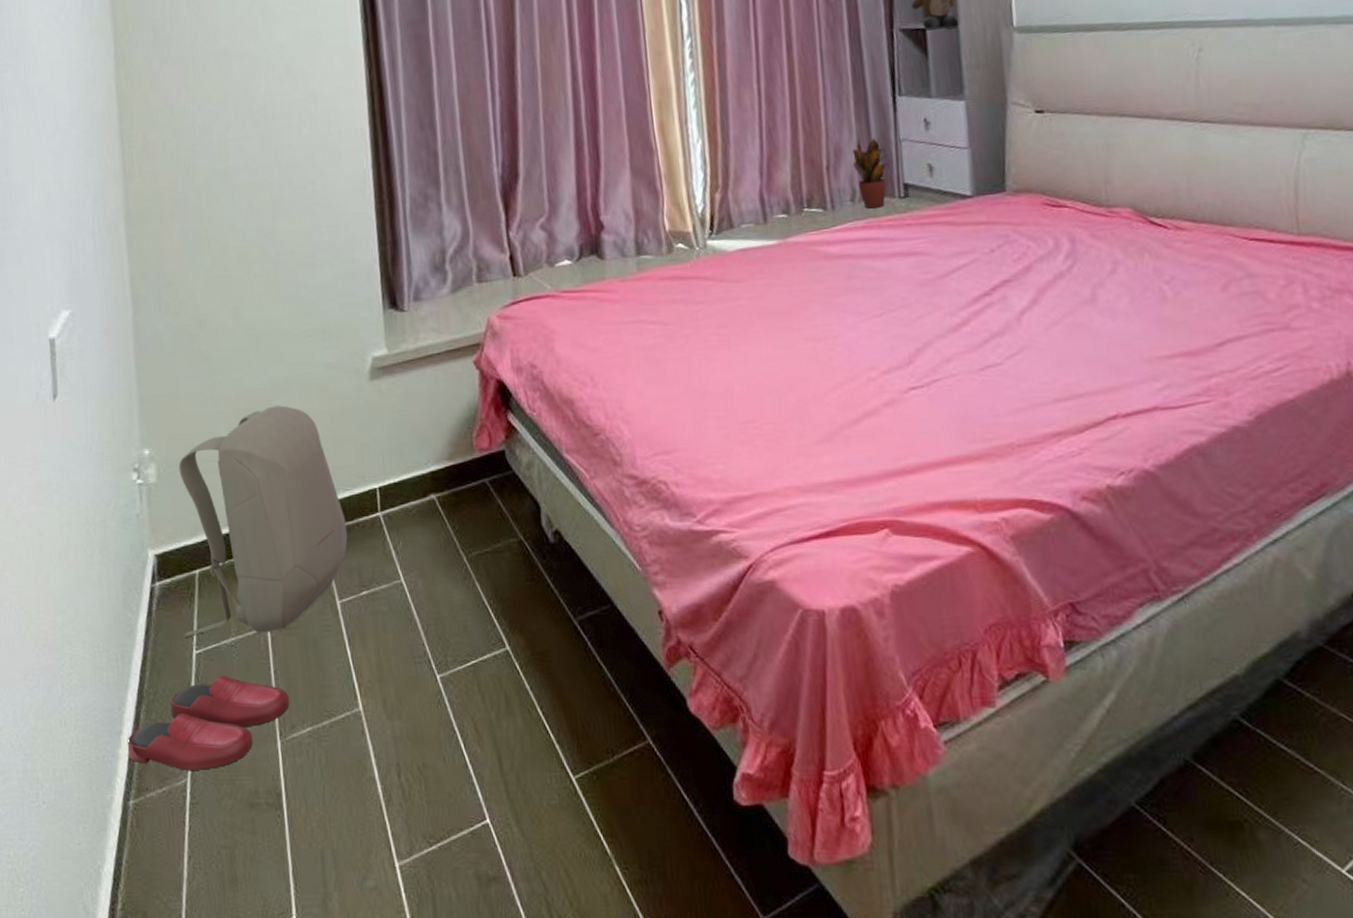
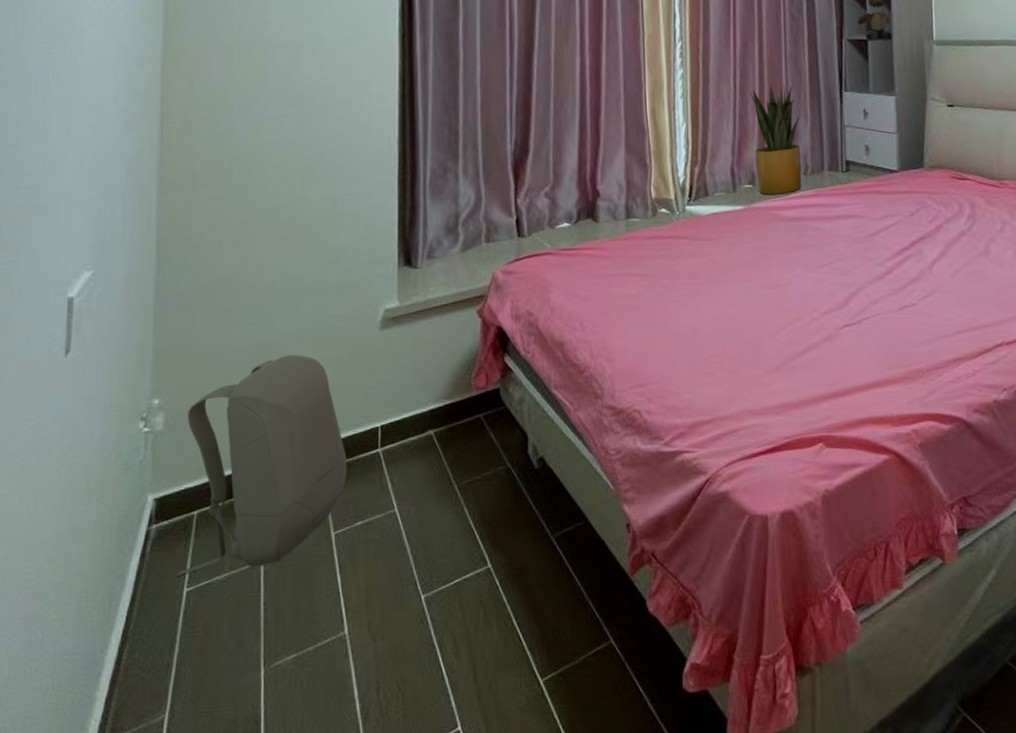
slippers: present [127,675,289,770] -> none [106,610,276,707]
planter: none [777,88,849,228] -> present [749,84,802,196]
potted plant: present [852,137,890,209] -> none [806,124,836,181]

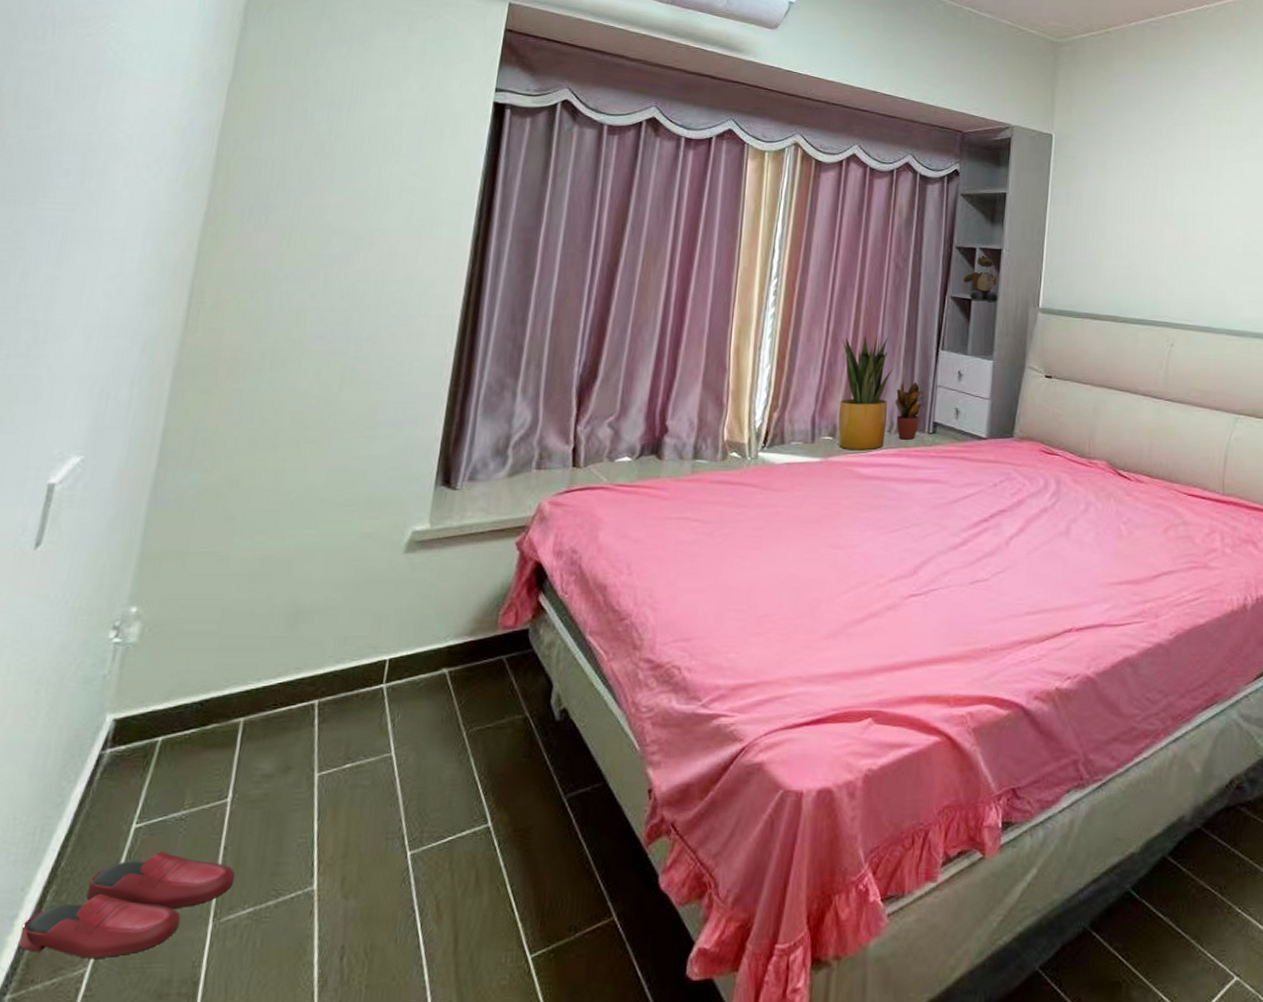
slippers: none [106,610,276,707] -> present [18,851,235,958]
backpack: present [176,354,347,576] -> none [125,571,346,810]
potted plant: none [806,124,836,181] -> present [894,380,925,440]

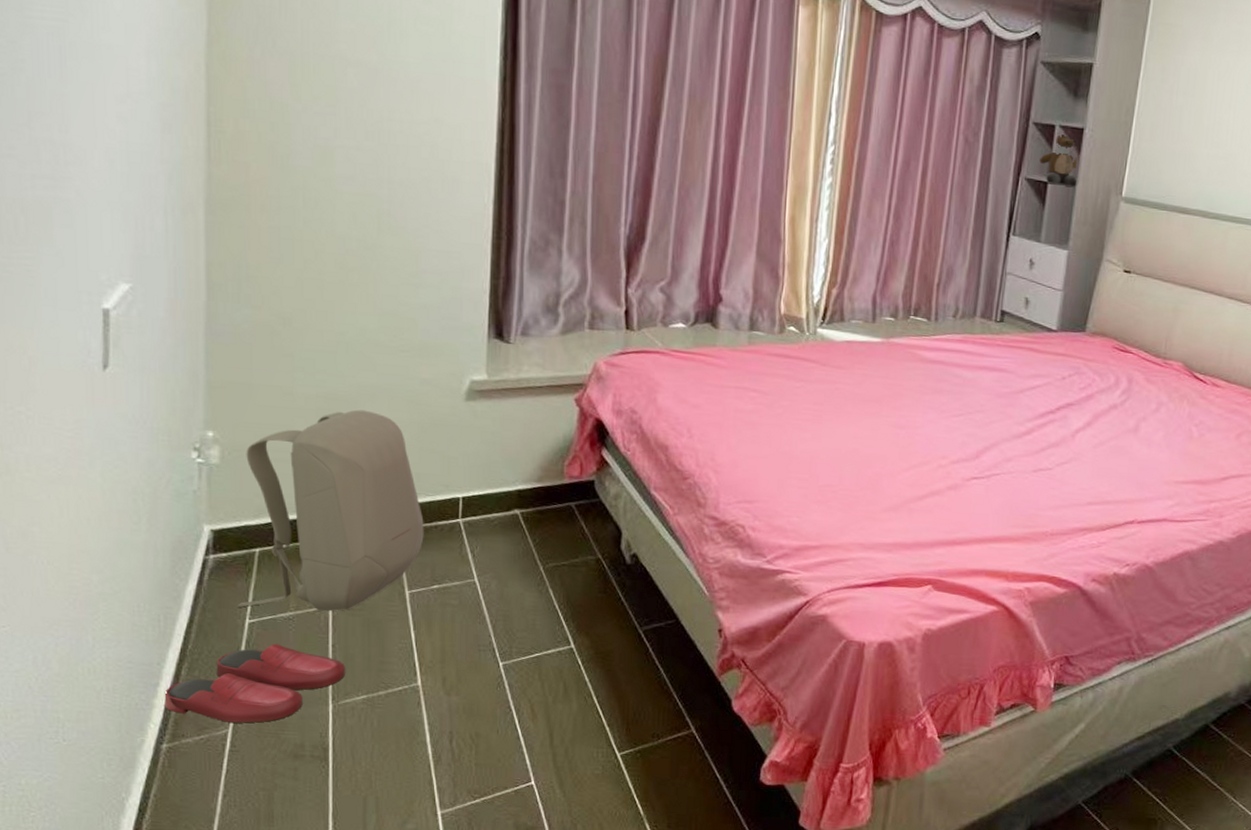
backpack: none [125,571,346,810] -> present [237,409,424,612]
planter: present [838,335,894,451] -> none [900,214,961,334]
potted plant: present [894,380,925,440] -> none [960,264,993,327]

